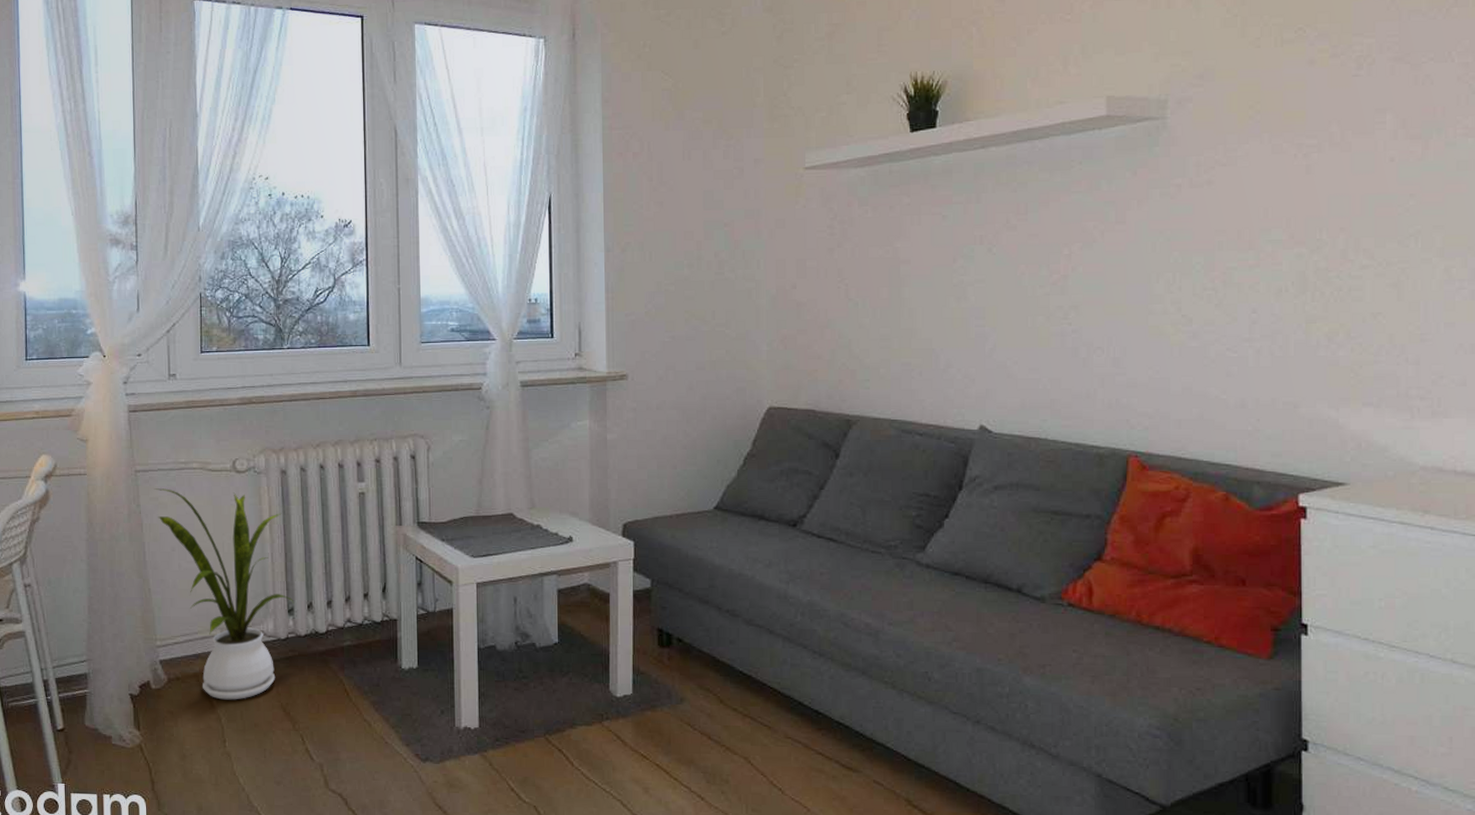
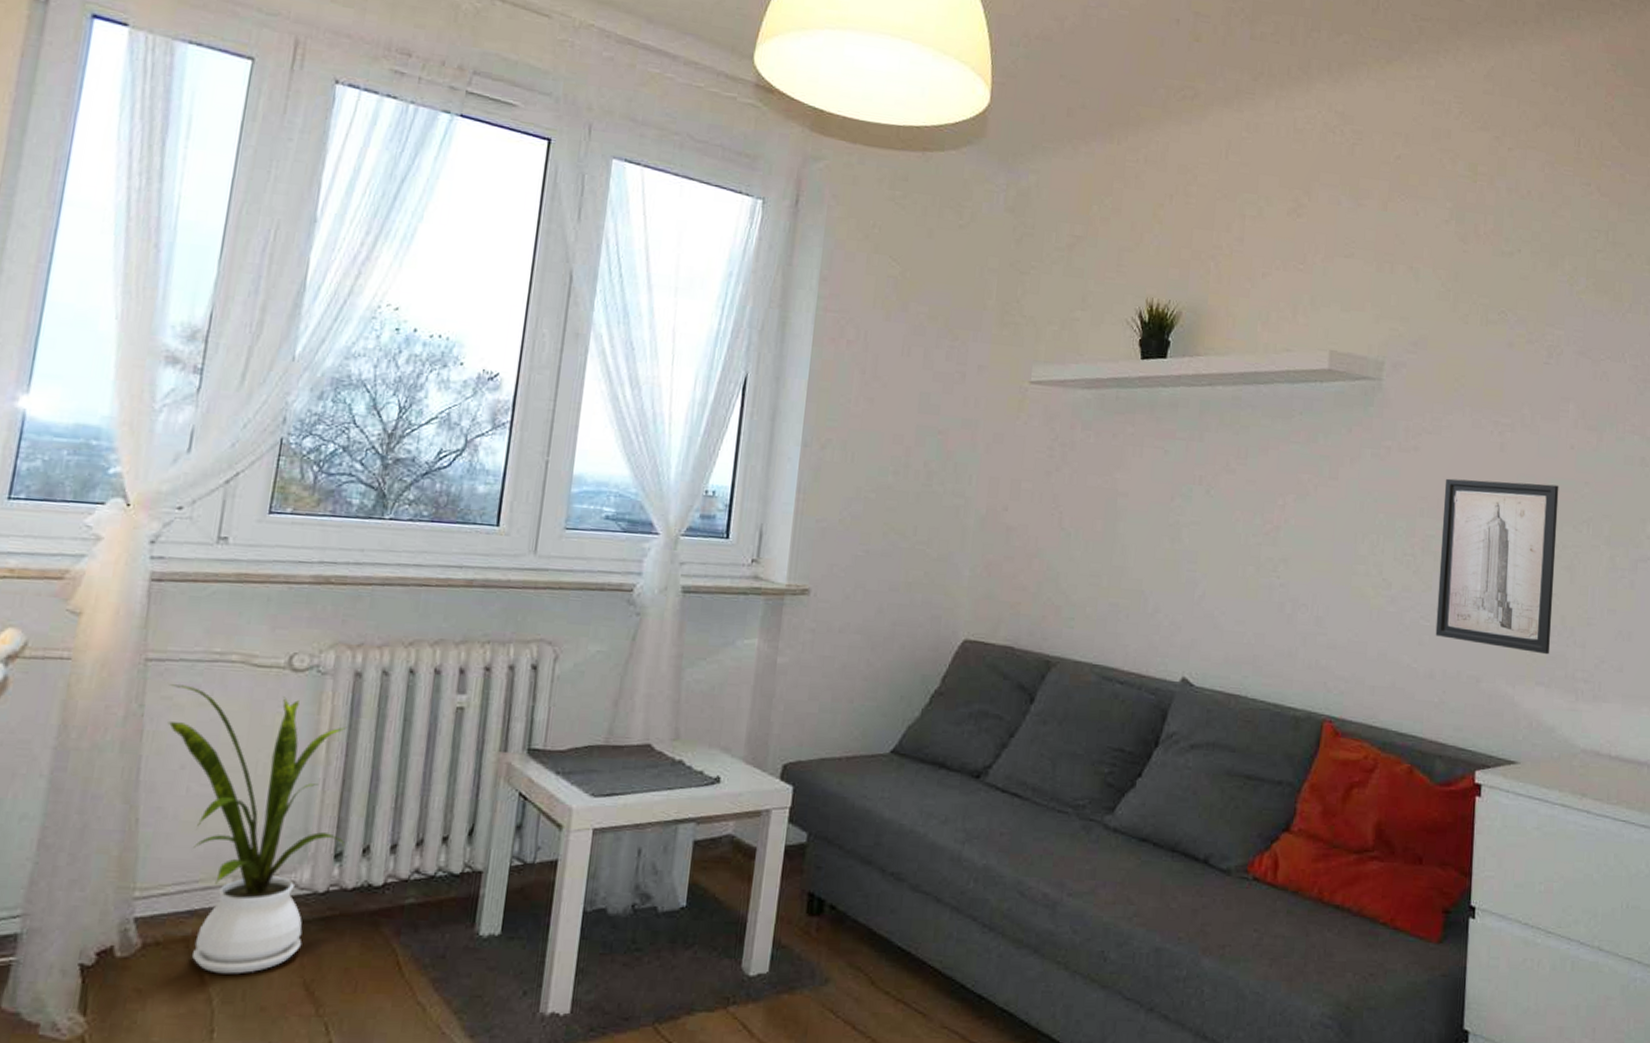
wall art: none [1244,201,1379,375] -> present [1435,478,1559,655]

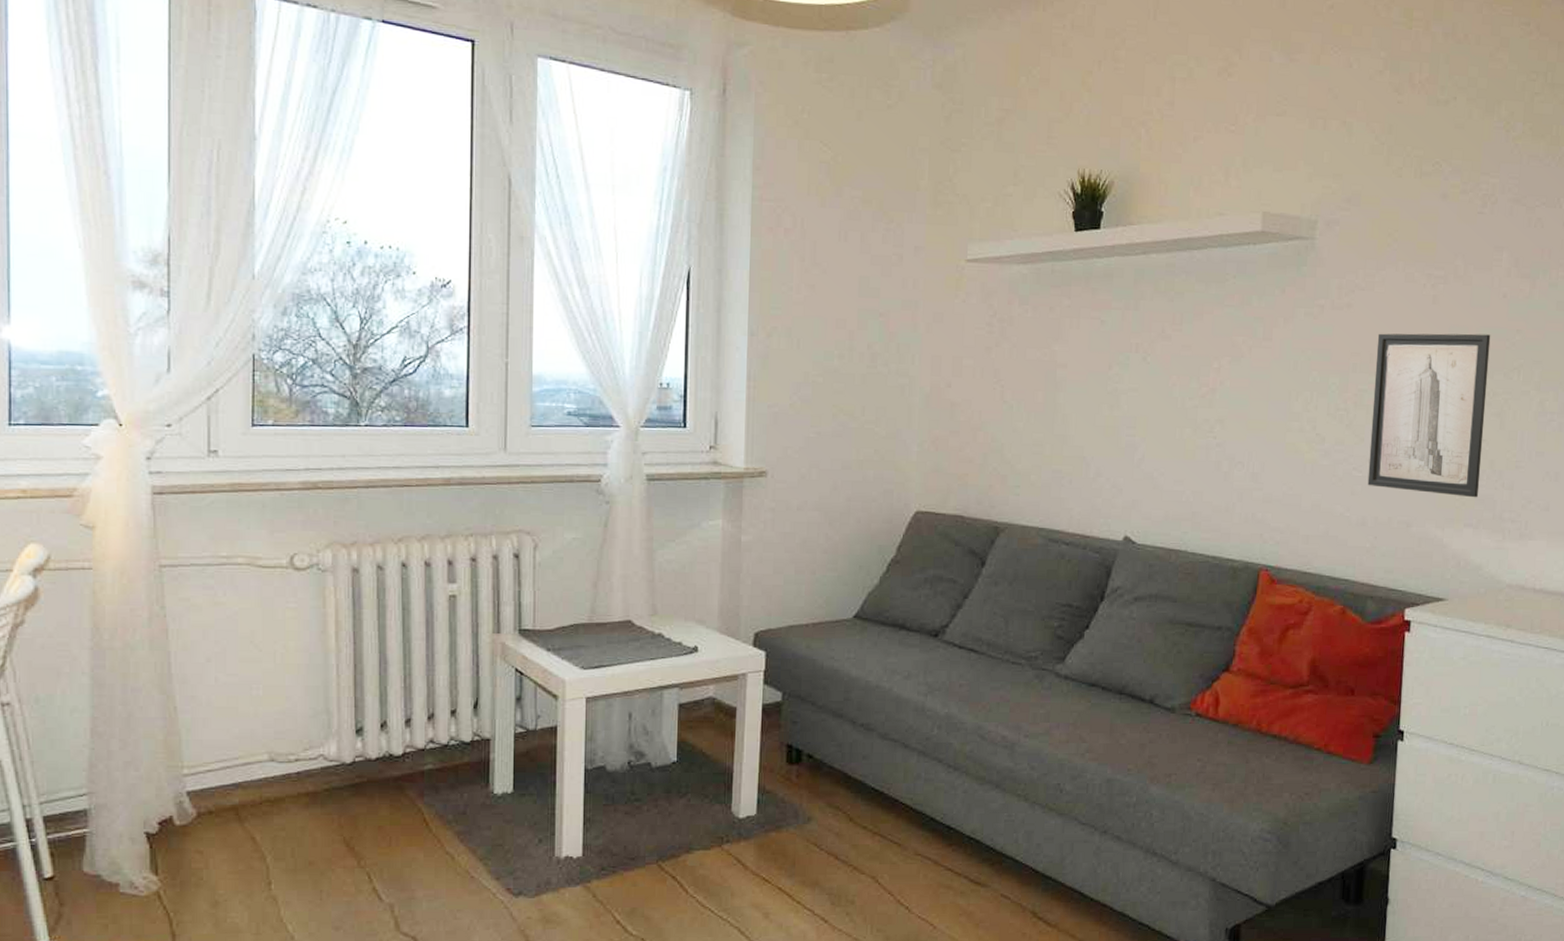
house plant: present [167,684,347,974] -> none [184,587,364,836]

